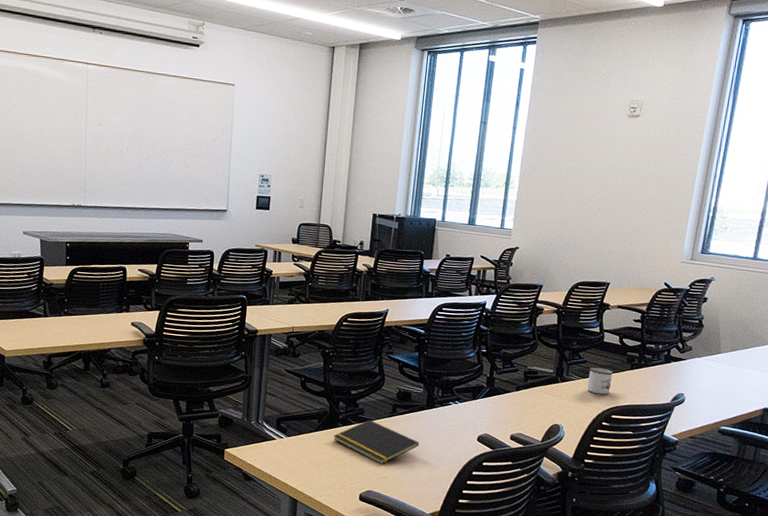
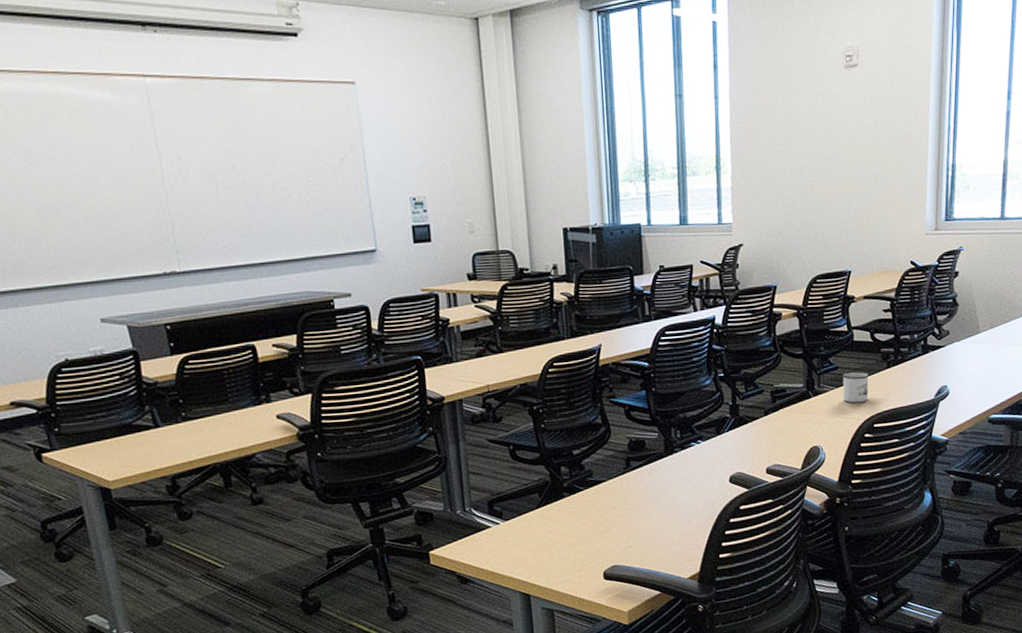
notepad: present [333,419,419,465] -> none [560,481,664,532]

